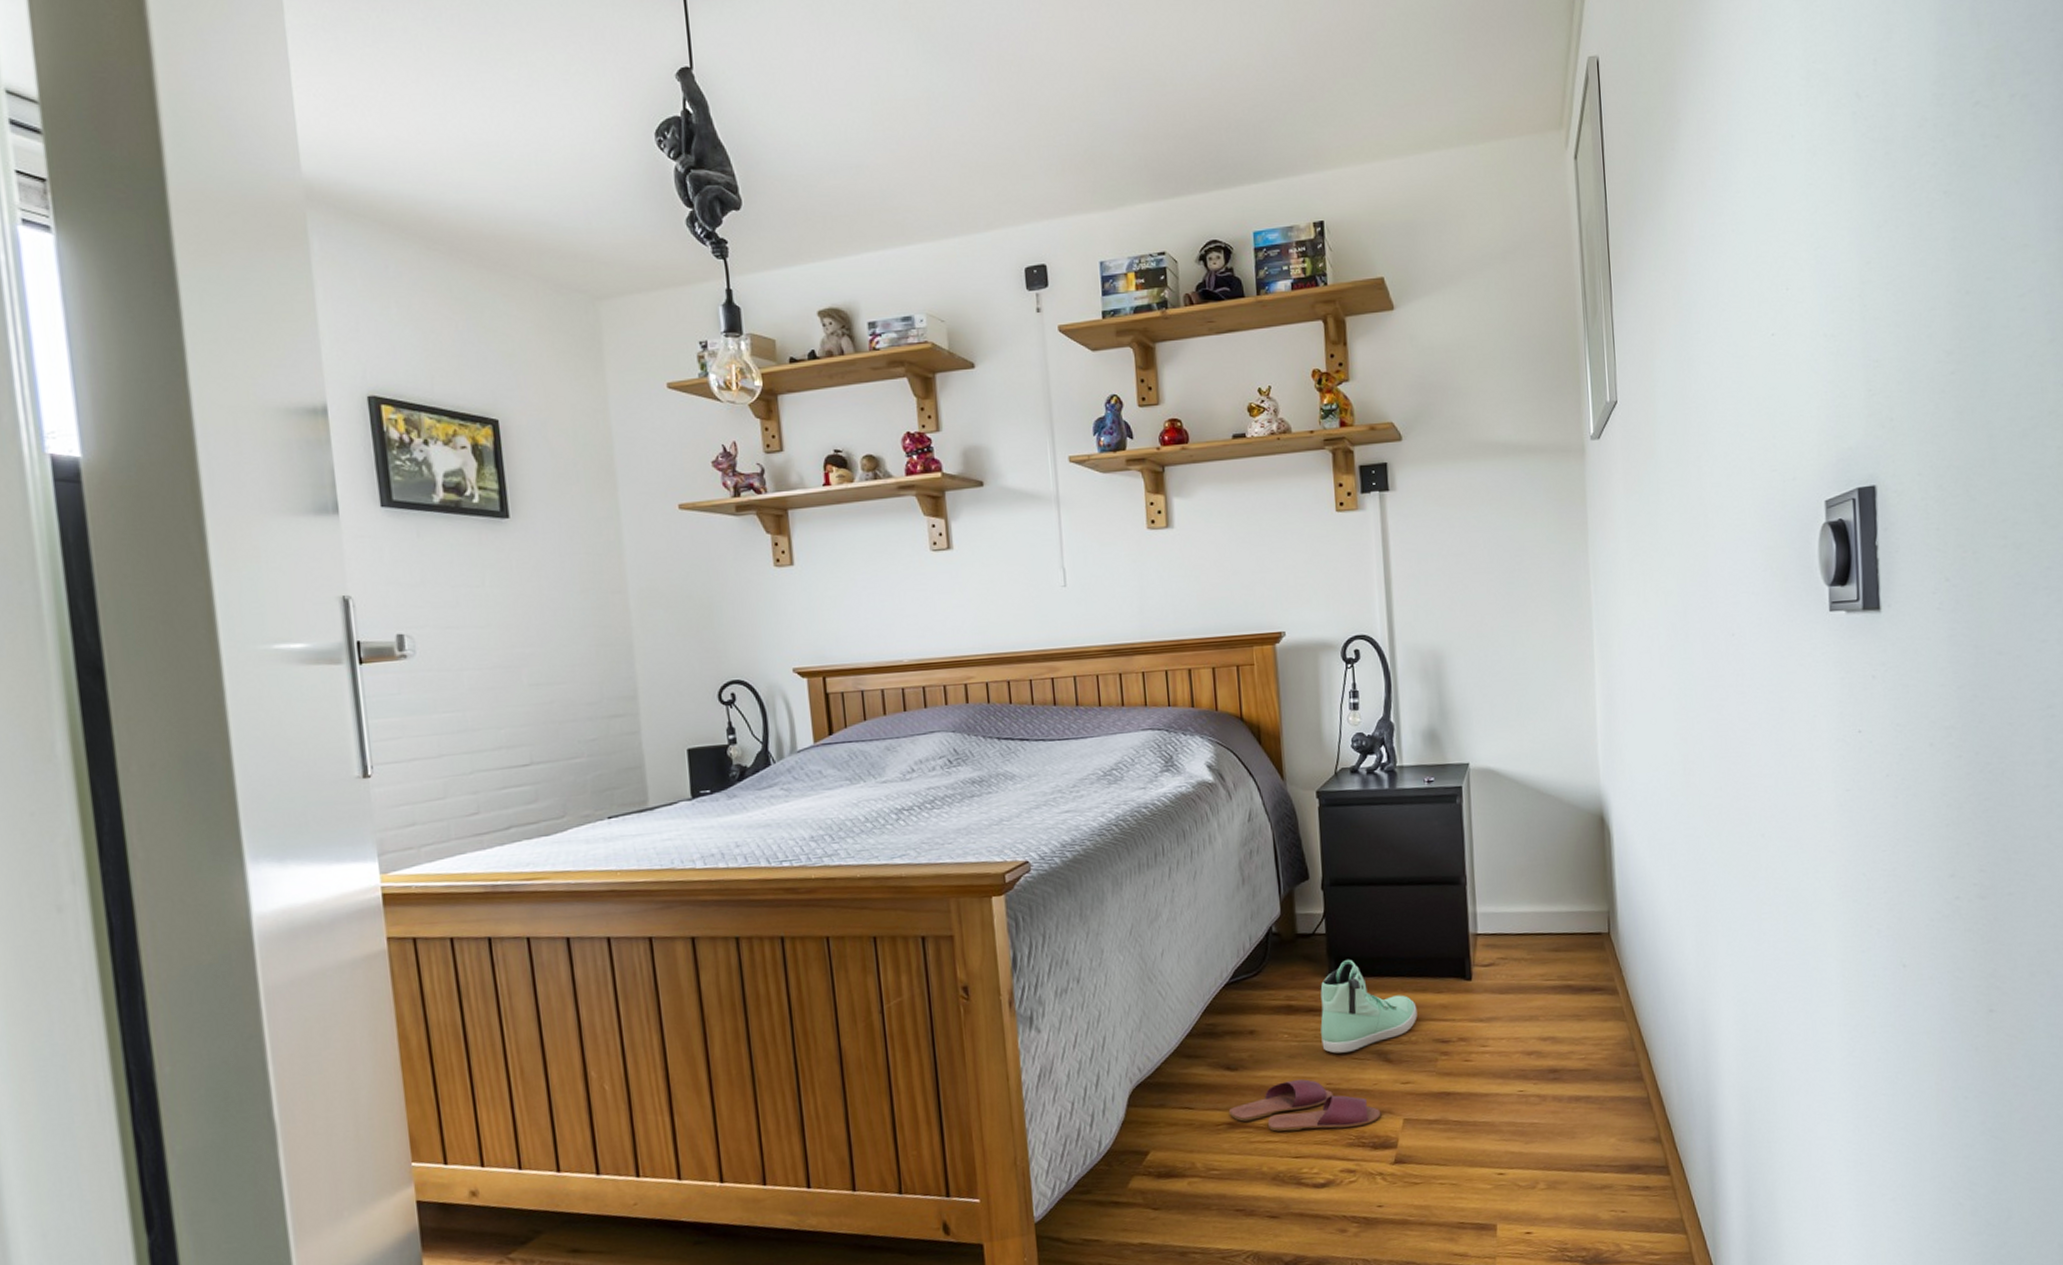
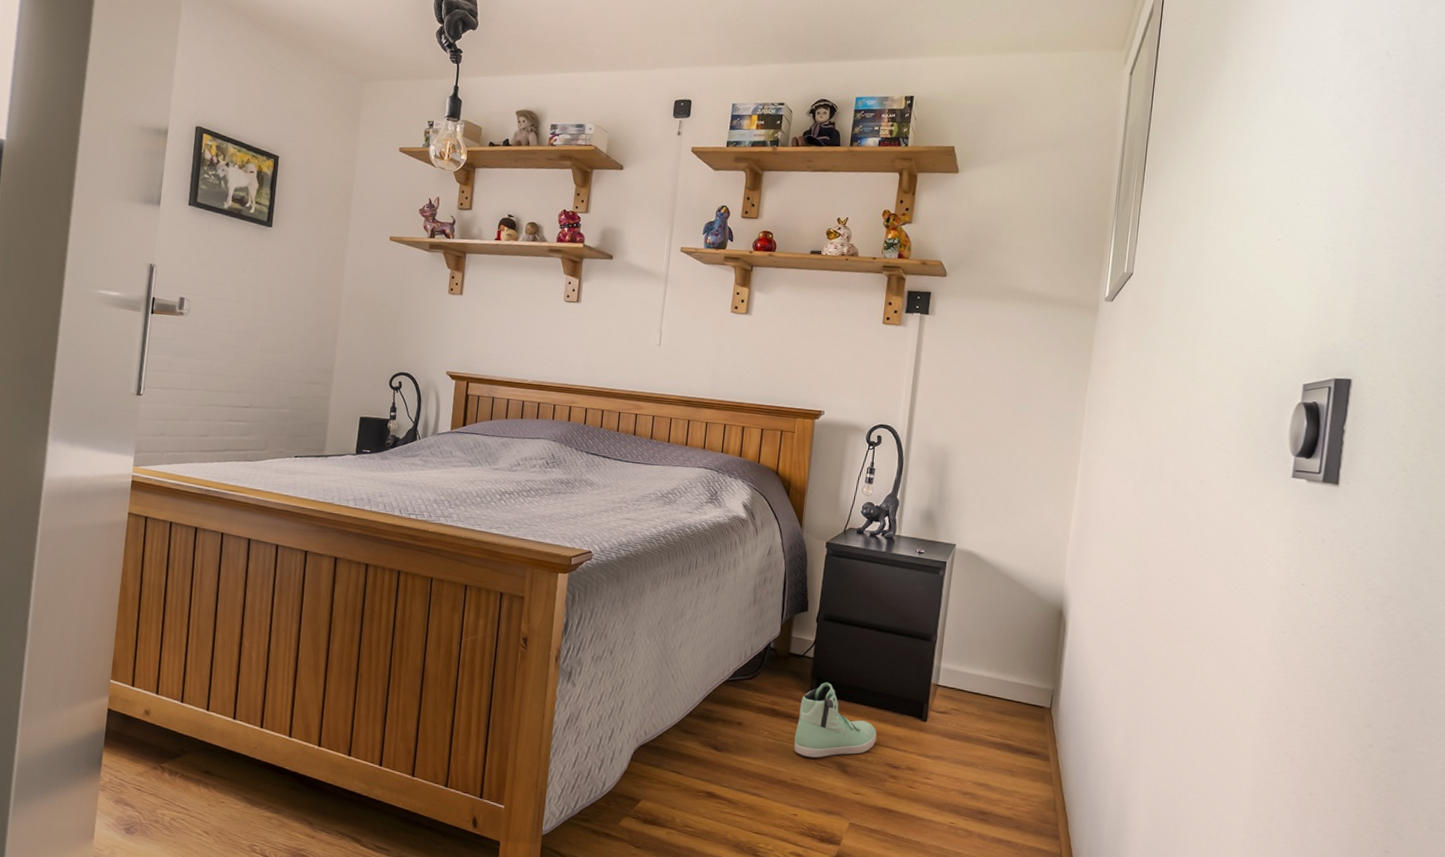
slippers: present [1228,1079,1381,1132] -> none [709,769,832,820]

